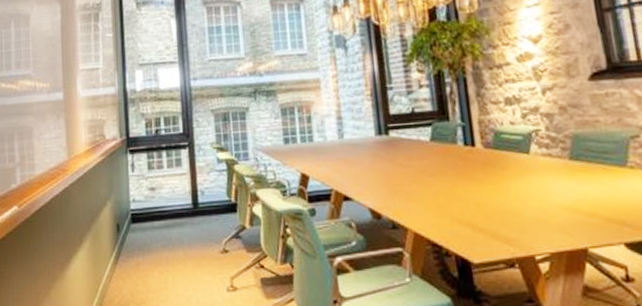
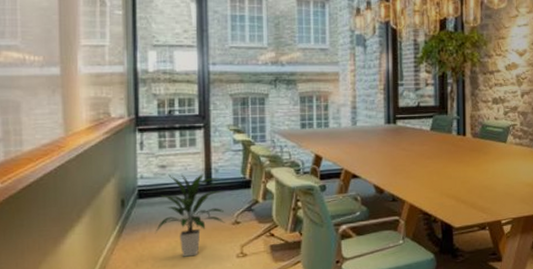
indoor plant: none [147,196,214,288] -> present [155,173,225,257]

